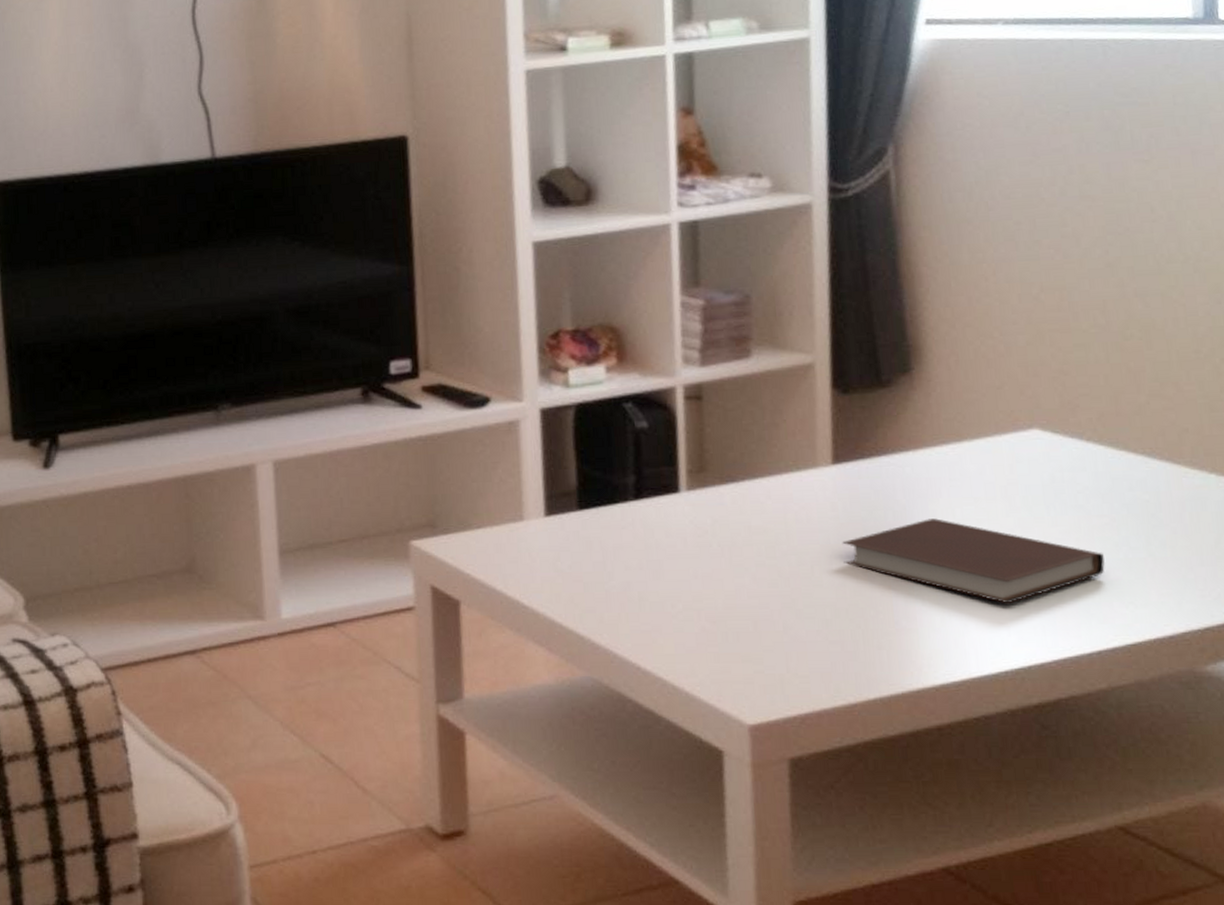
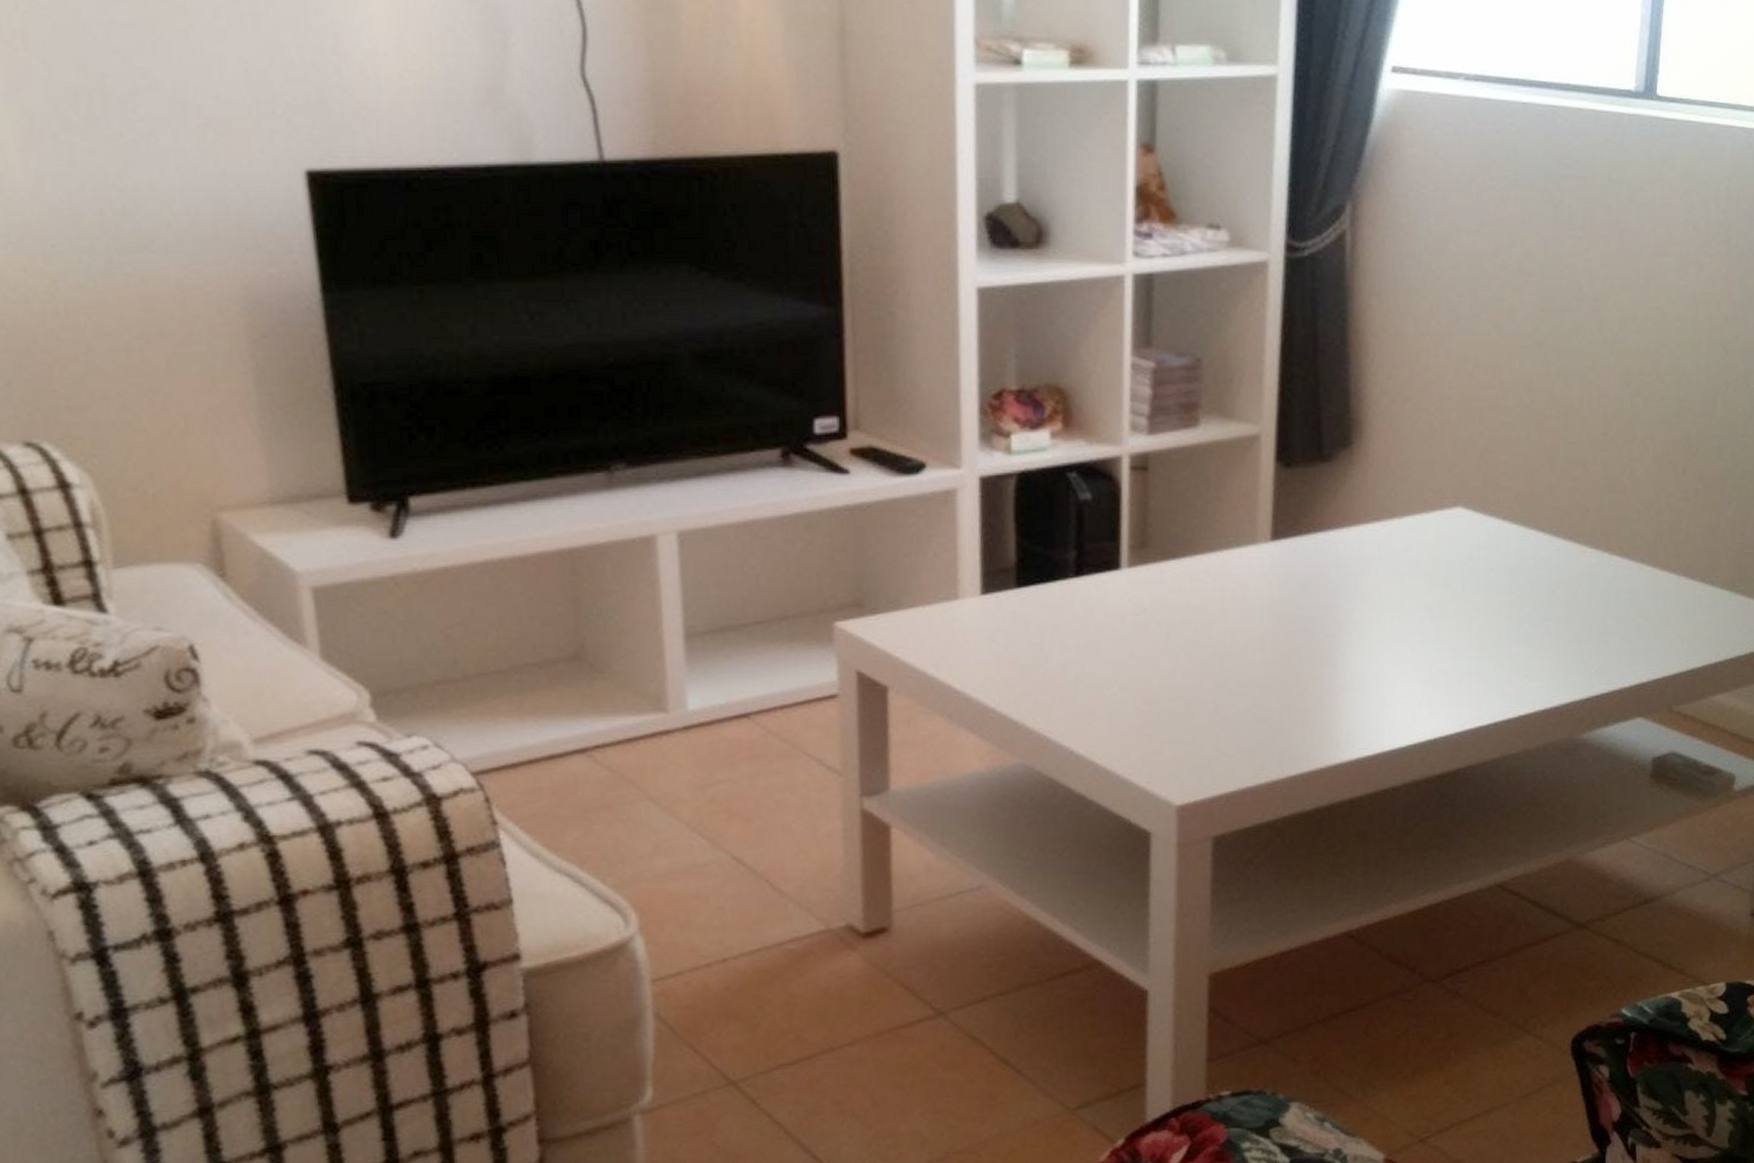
notebook: present [842,518,1105,604] -> none [1275,596,1508,680]

